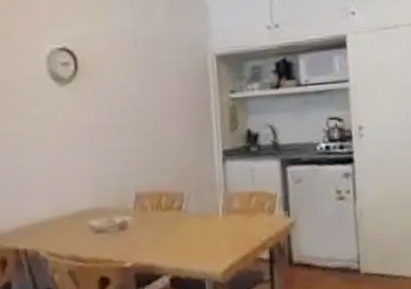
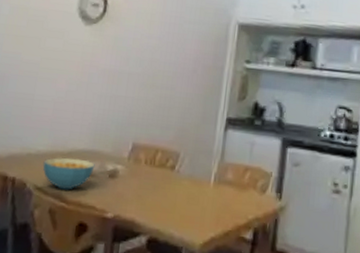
cereal bowl: none [51,218,103,251] -> present [42,157,95,190]

